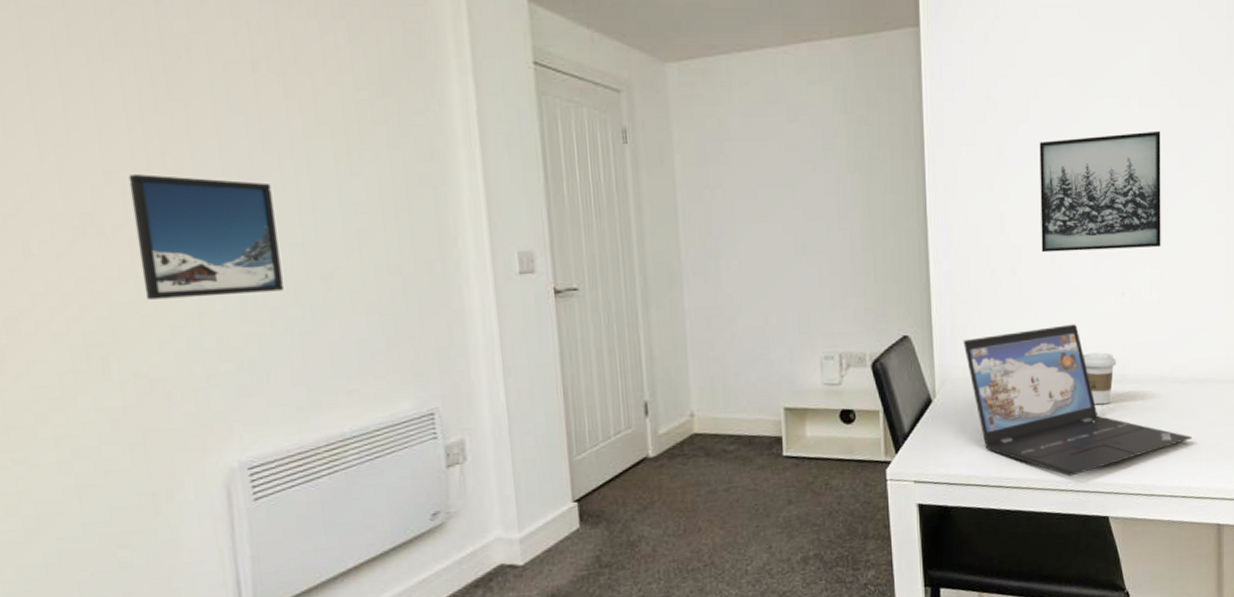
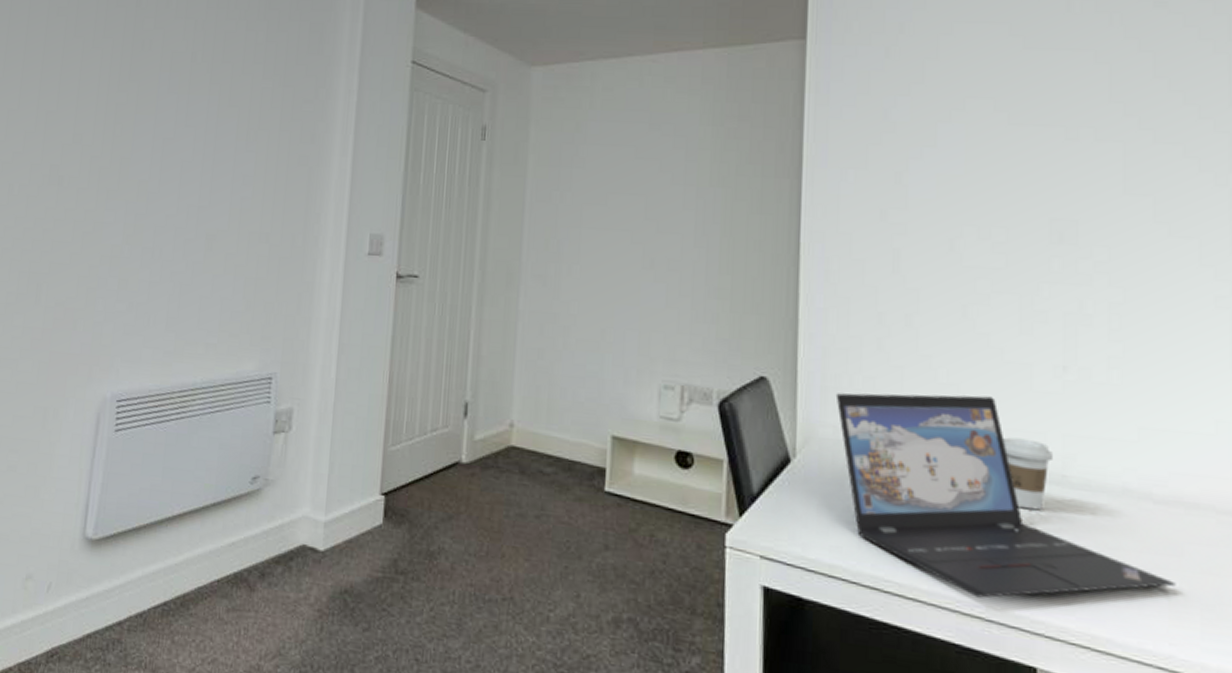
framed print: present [128,174,284,300] -> none [78,138,185,246]
wall art: present [1039,130,1161,253] -> none [948,169,1125,314]

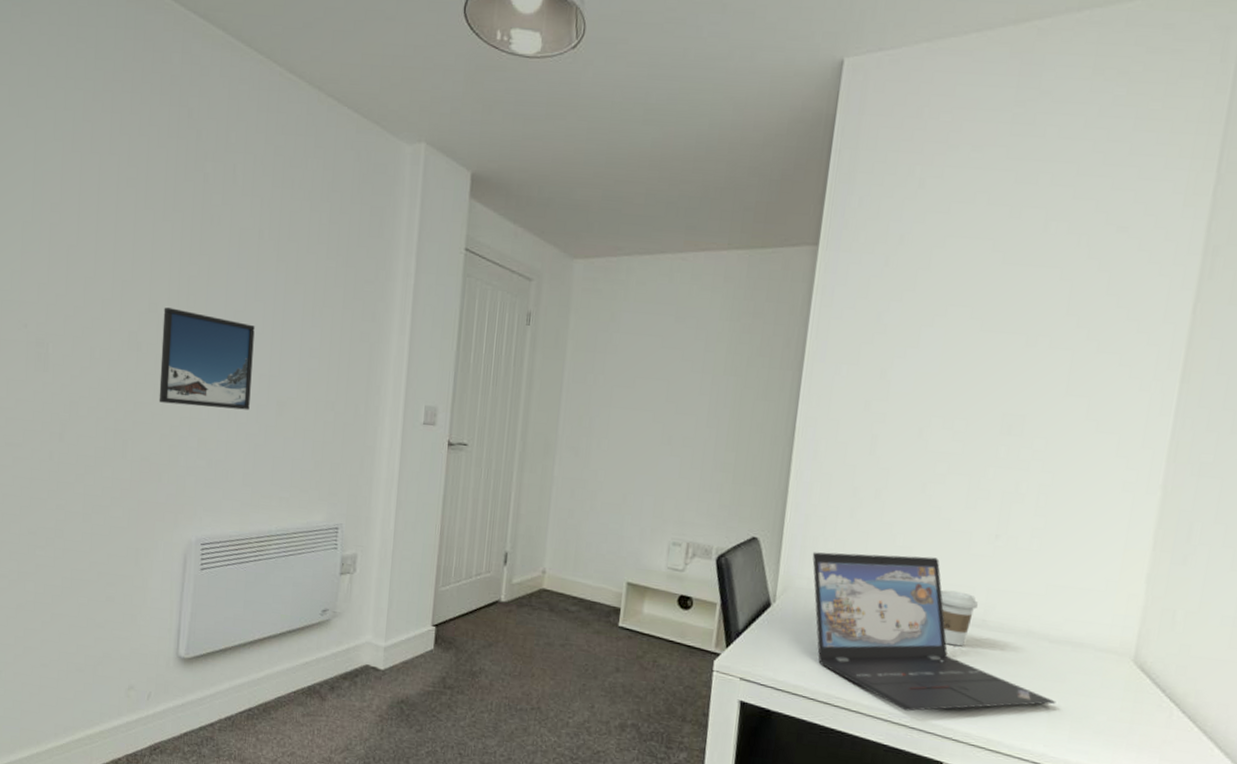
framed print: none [78,138,185,246] -> present [159,307,255,410]

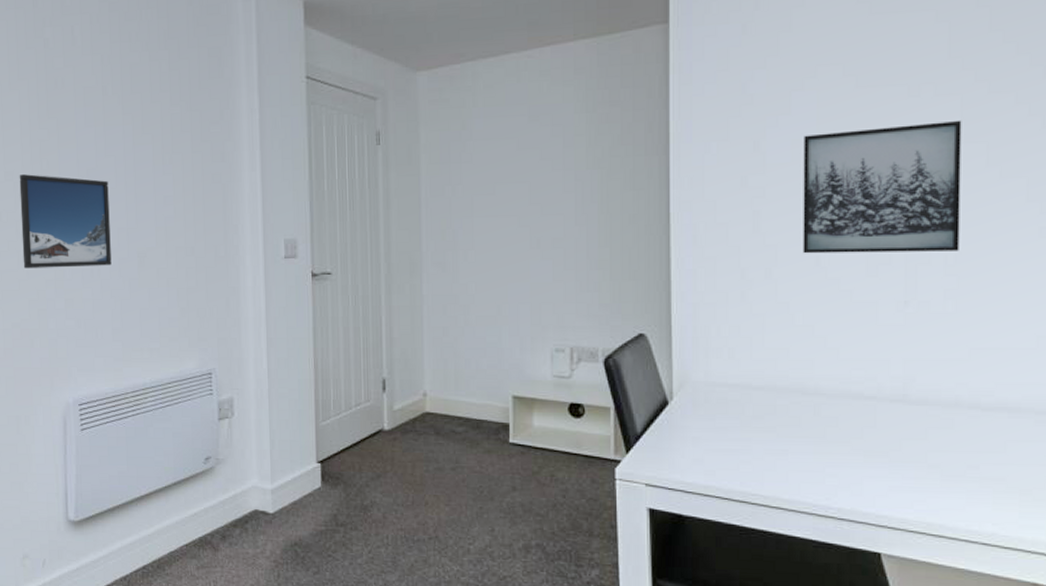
laptop: present [812,552,1056,712] -> none [706,333,999,501]
wall art: none [911,369,1070,494] -> present [803,120,962,254]
coffee cup: present [940,590,978,647] -> none [852,366,895,426]

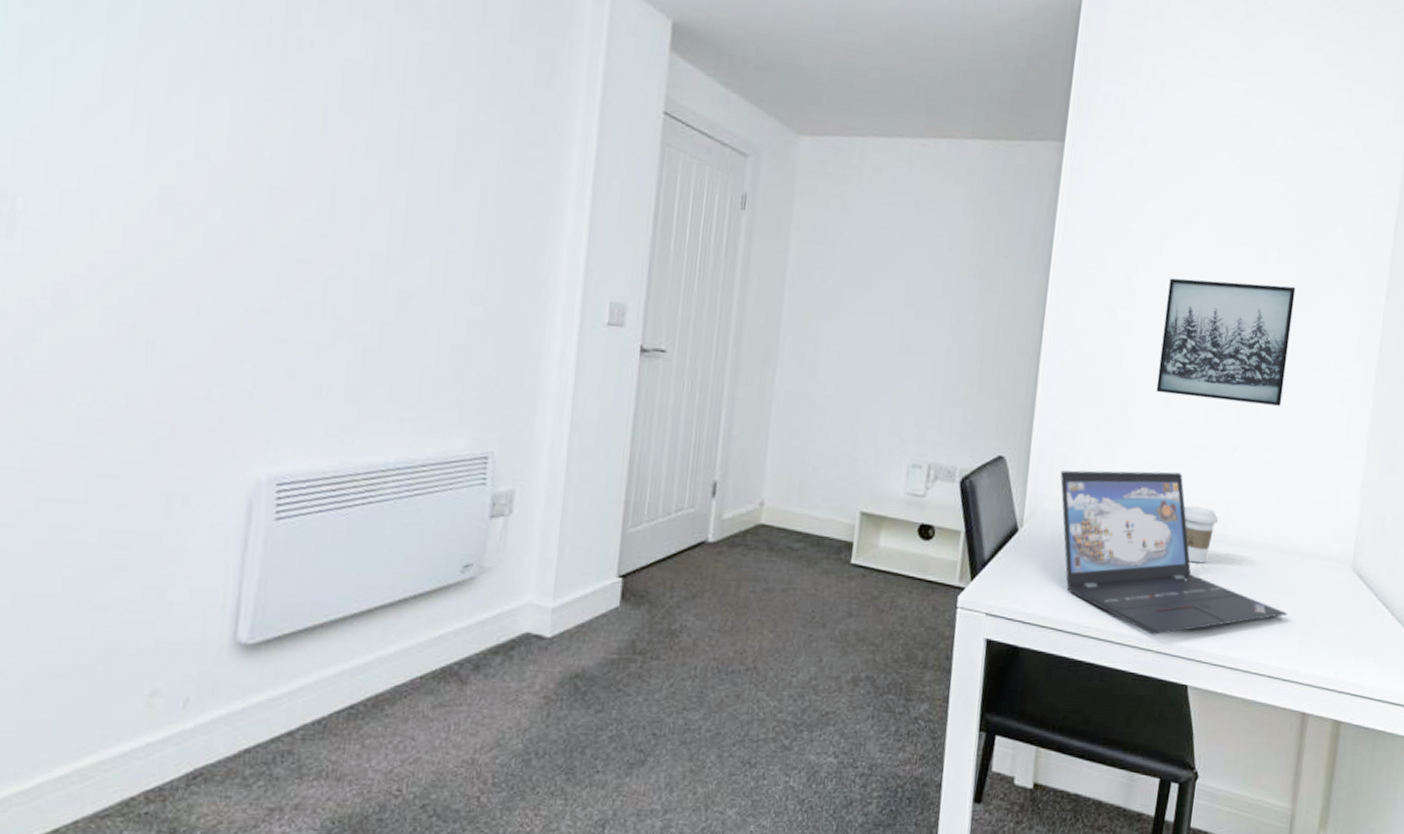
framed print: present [19,174,112,269] -> none [209,157,366,302]
laptop: none [706,333,999,501] -> present [1060,470,1288,635]
coffee cup: none [852,366,895,426] -> present [1183,505,1218,564]

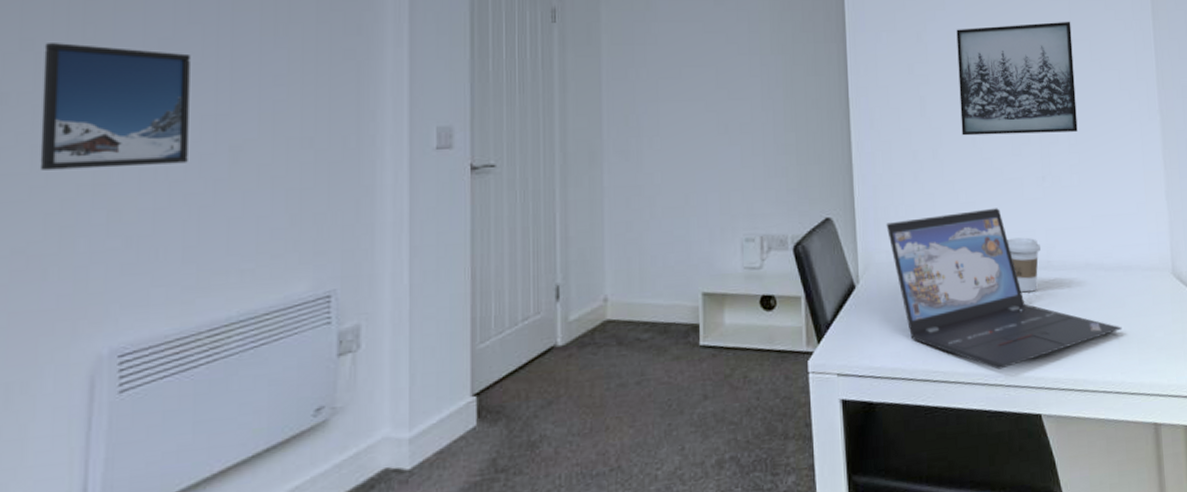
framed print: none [209,157,366,302] -> present [39,43,190,170]

